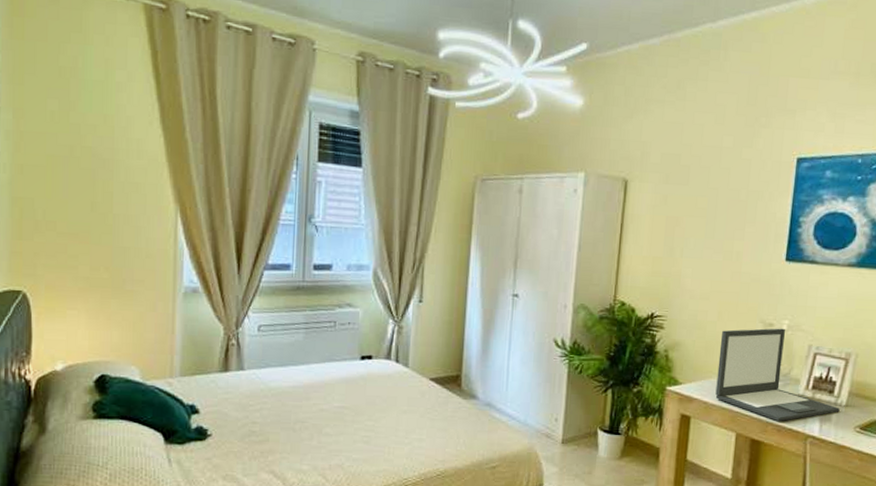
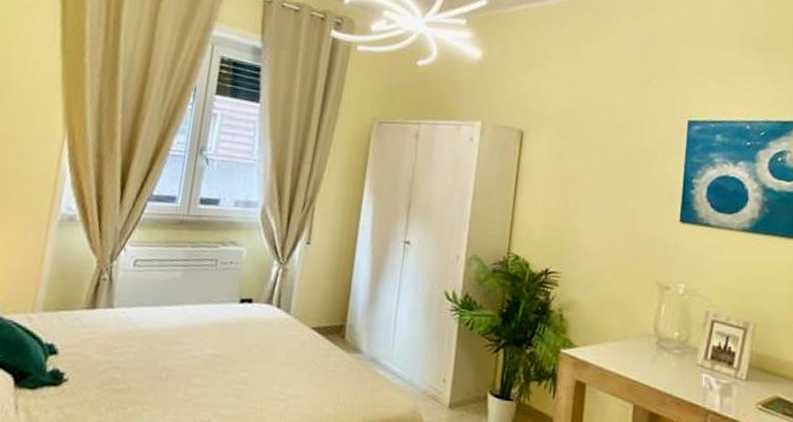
laptop: present [715,328,840,422] -> none [611,290,740,394]

